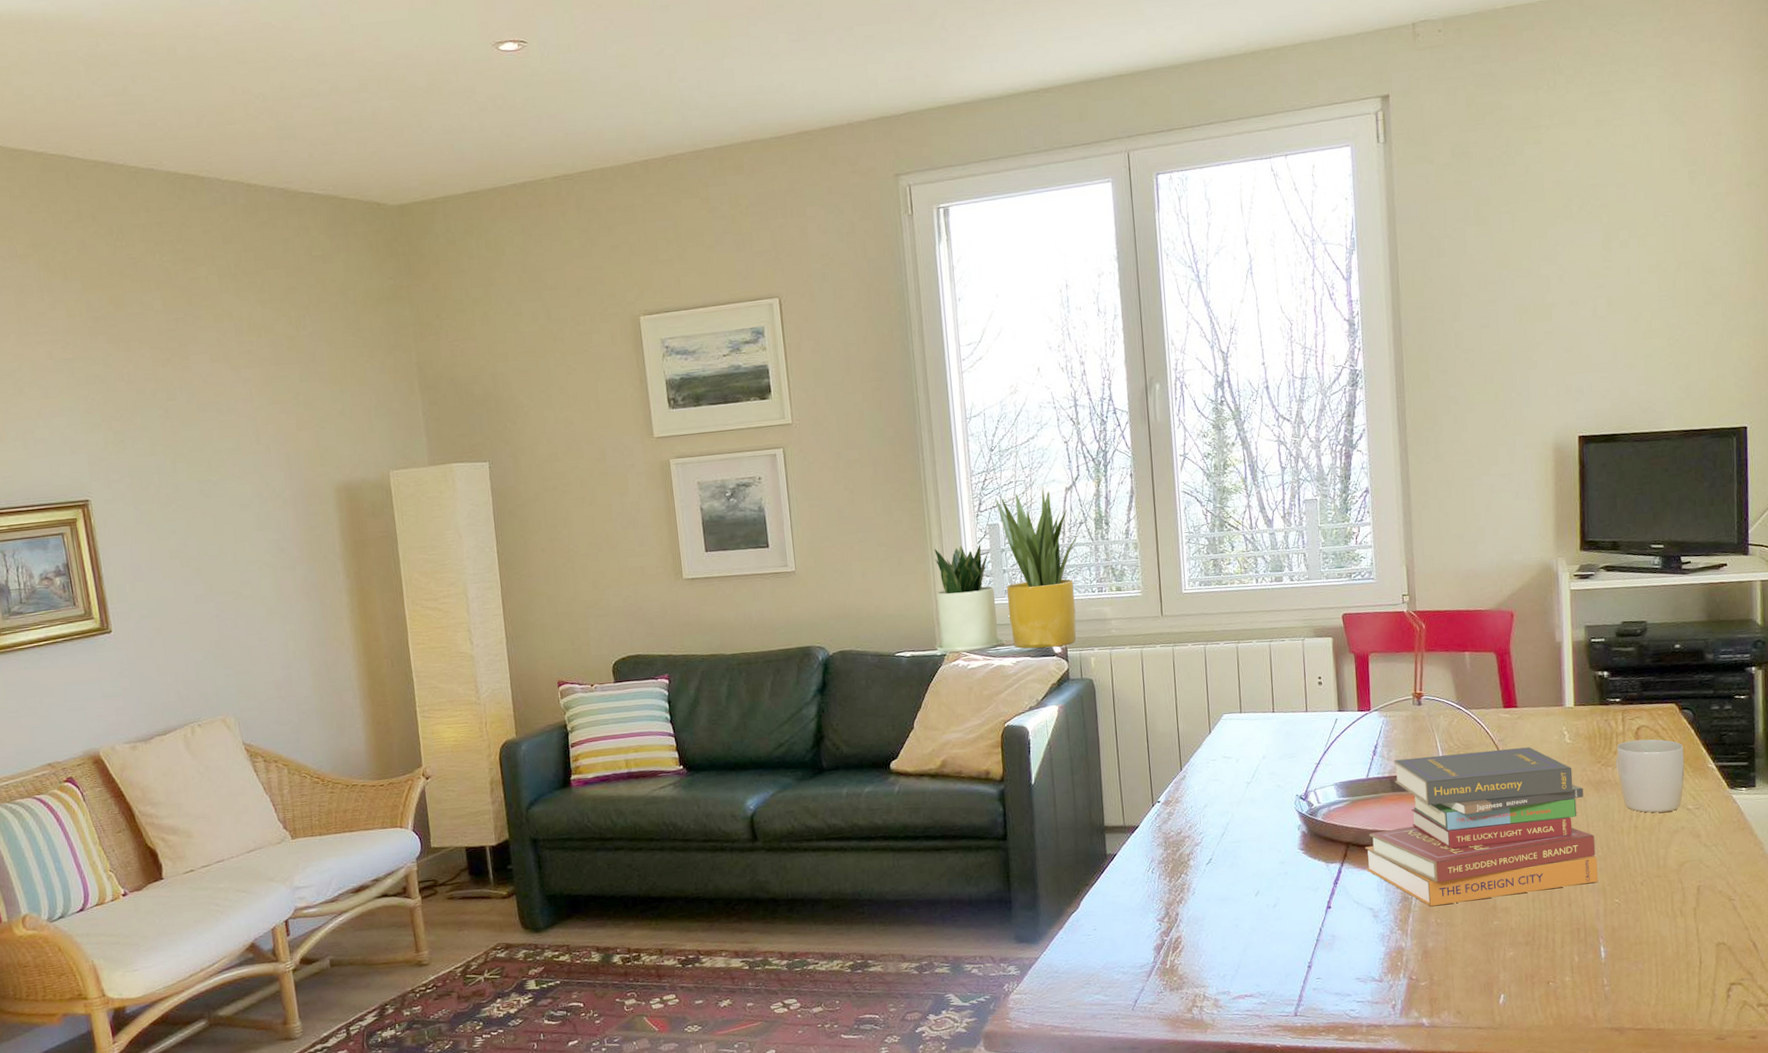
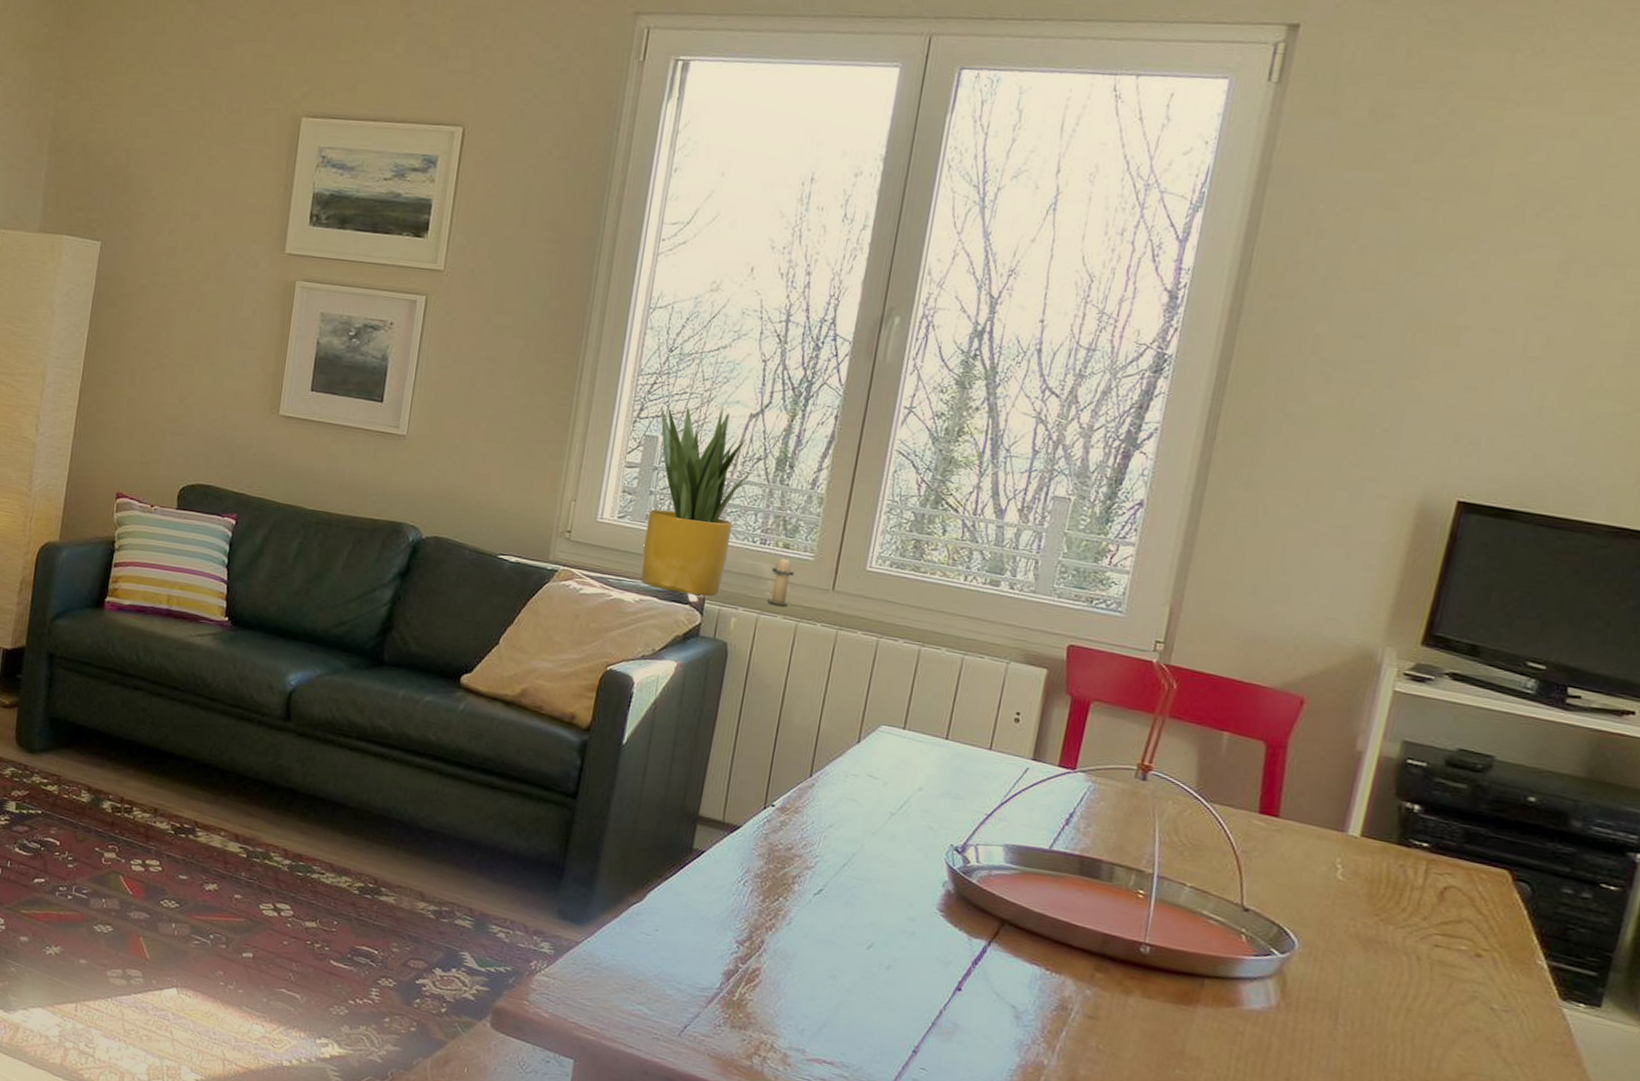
planter: present [934,544,1005,654] -> none [546,448,640,579]
candle: none [1112,598,1131,640] -> present [766,557,795,608]
books: present [1364,747,1599,907] -> none [1020,838,1347,1062]
mug: present [1615,739,1685,813] -> none [1399,899,1506,1005]

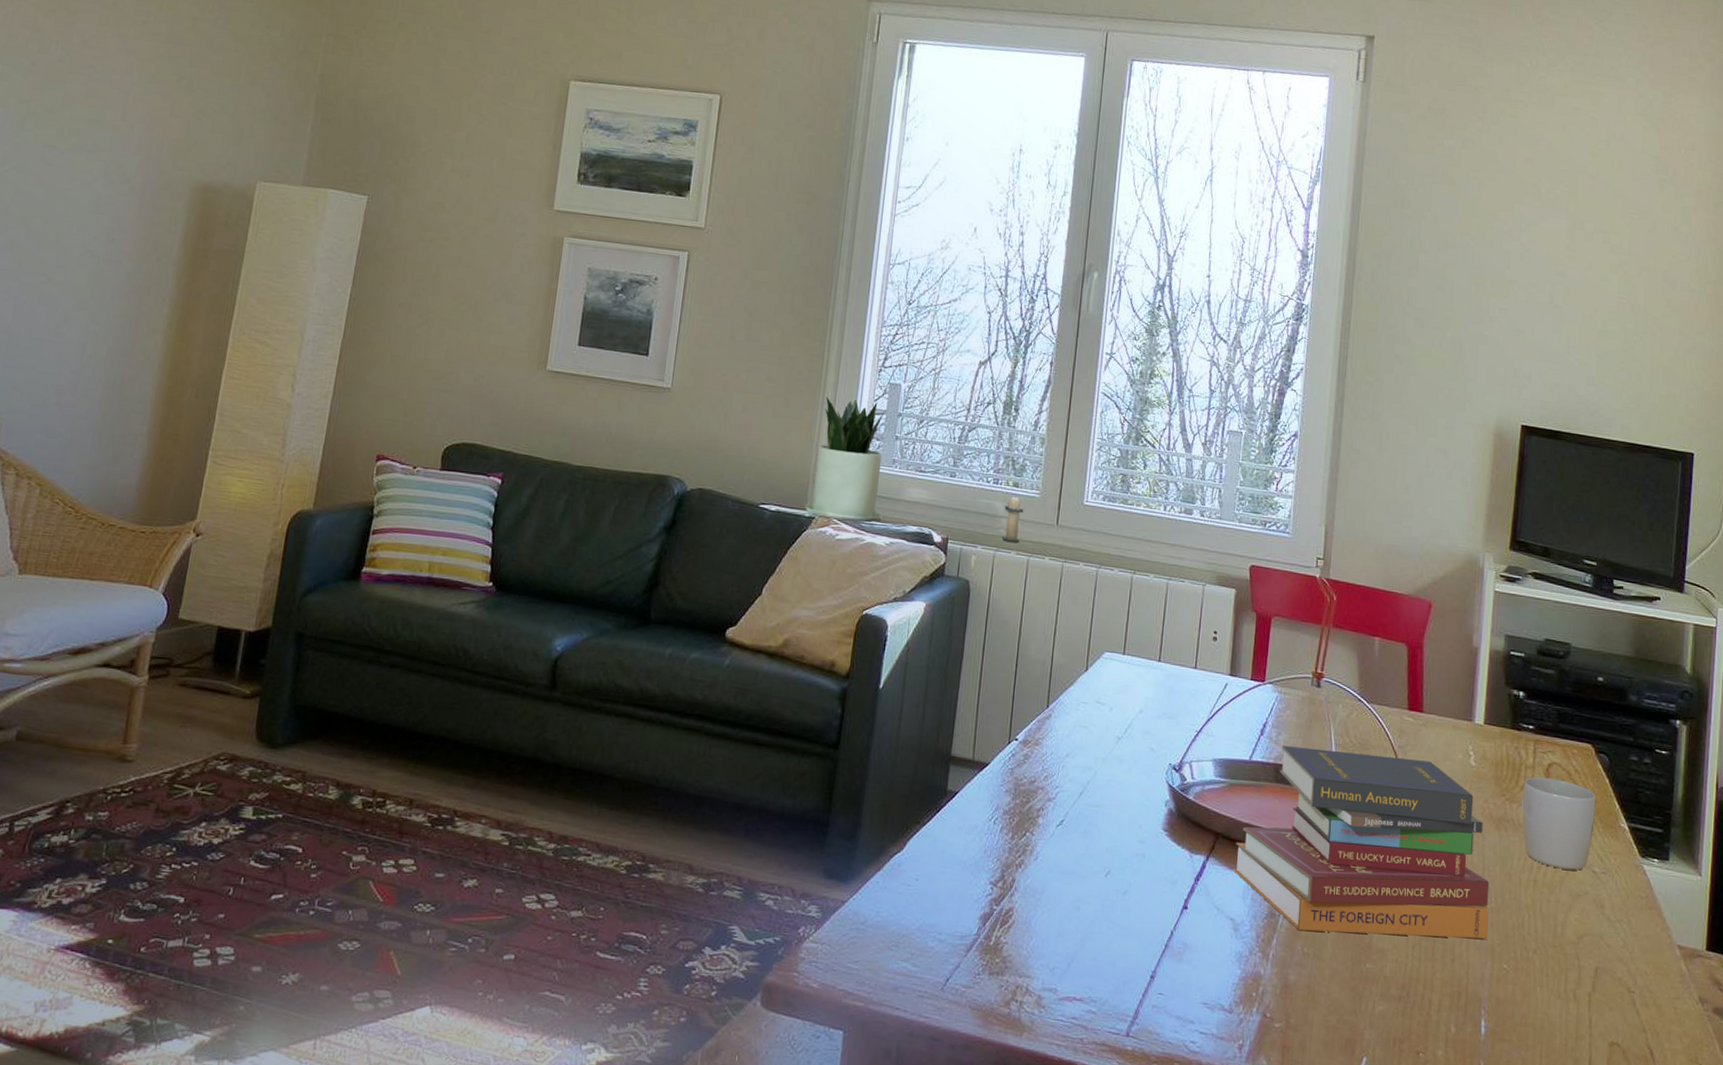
planter: none [546,448,640,579] -> present [804,397,886,523]
planter: present [641,407,757,597] -> none [890,355,987,537]
books: none [1020,838,1347,1062] -> present [1234,745,1490,939]
mug: none [1399,899,1506,1005] -> present [1521,777,1596,870]

